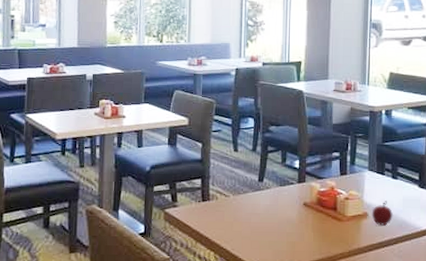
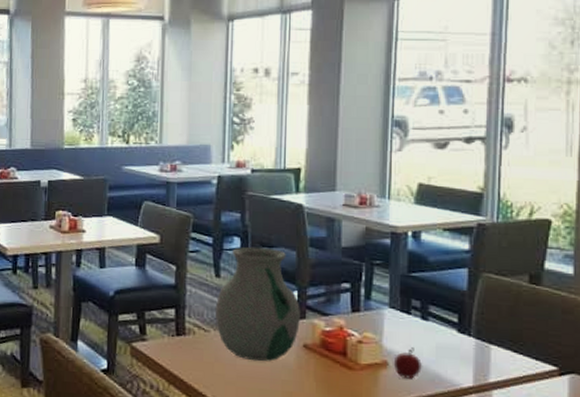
vase: none [233,125,301,219] -> present [215,246,300,362]

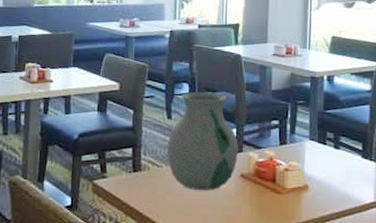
apple: present [393,347,423,379] -> none [312,172,336,199]

